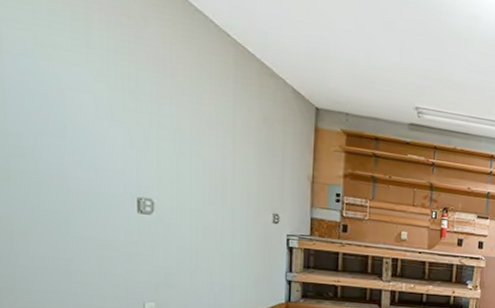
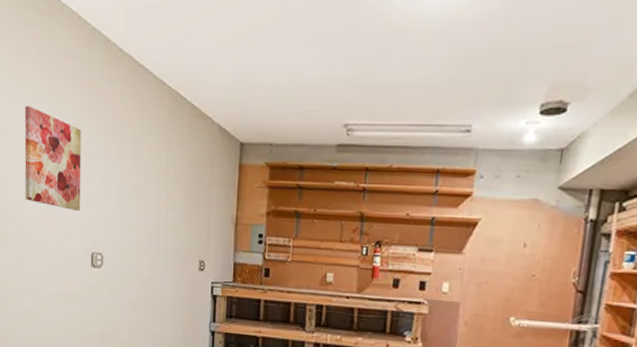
wall art: none [30,22,121,152] -> present [24,106,81,211]

